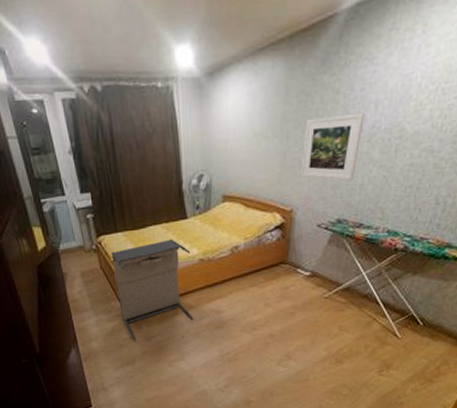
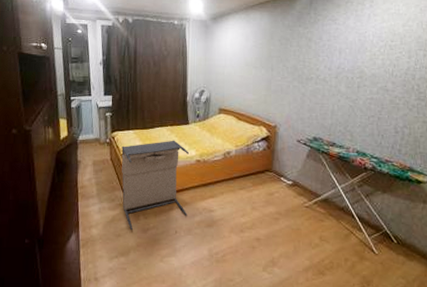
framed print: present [300,112,364,181] -> none [282,56,332,107]

